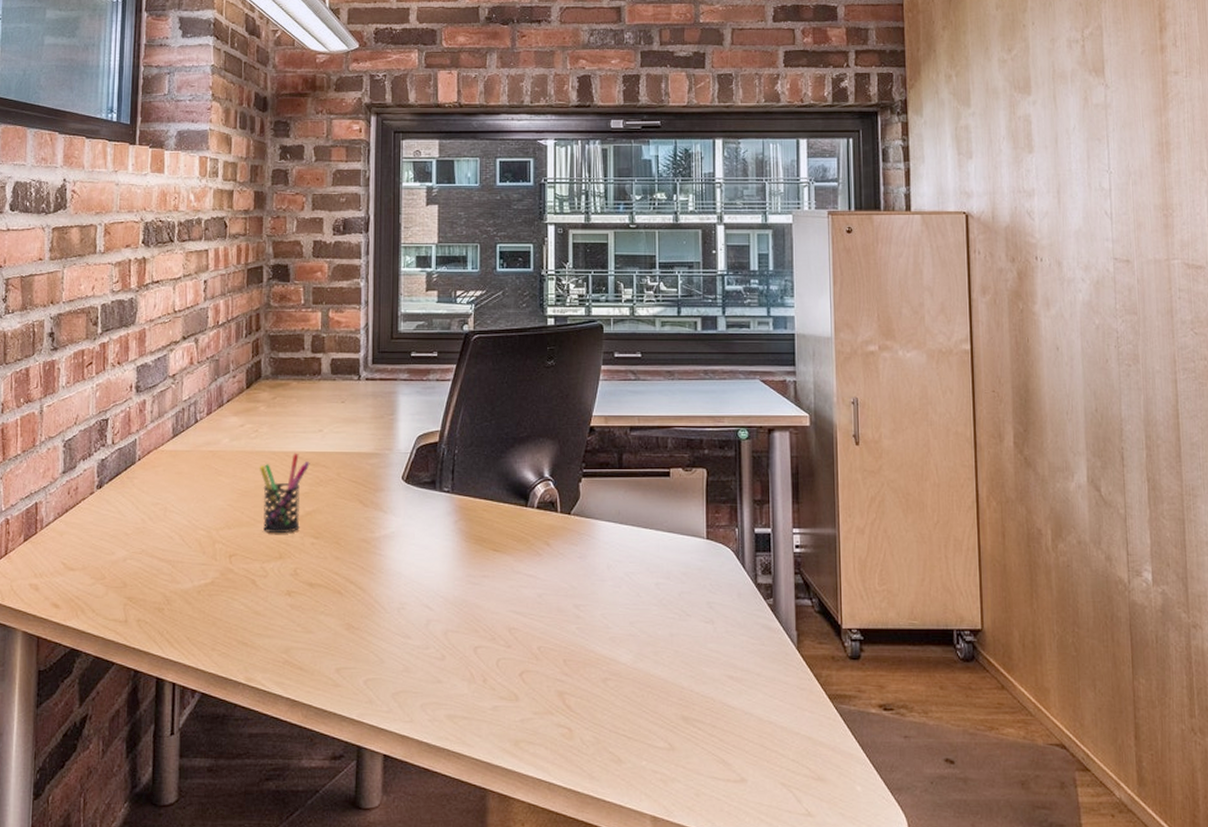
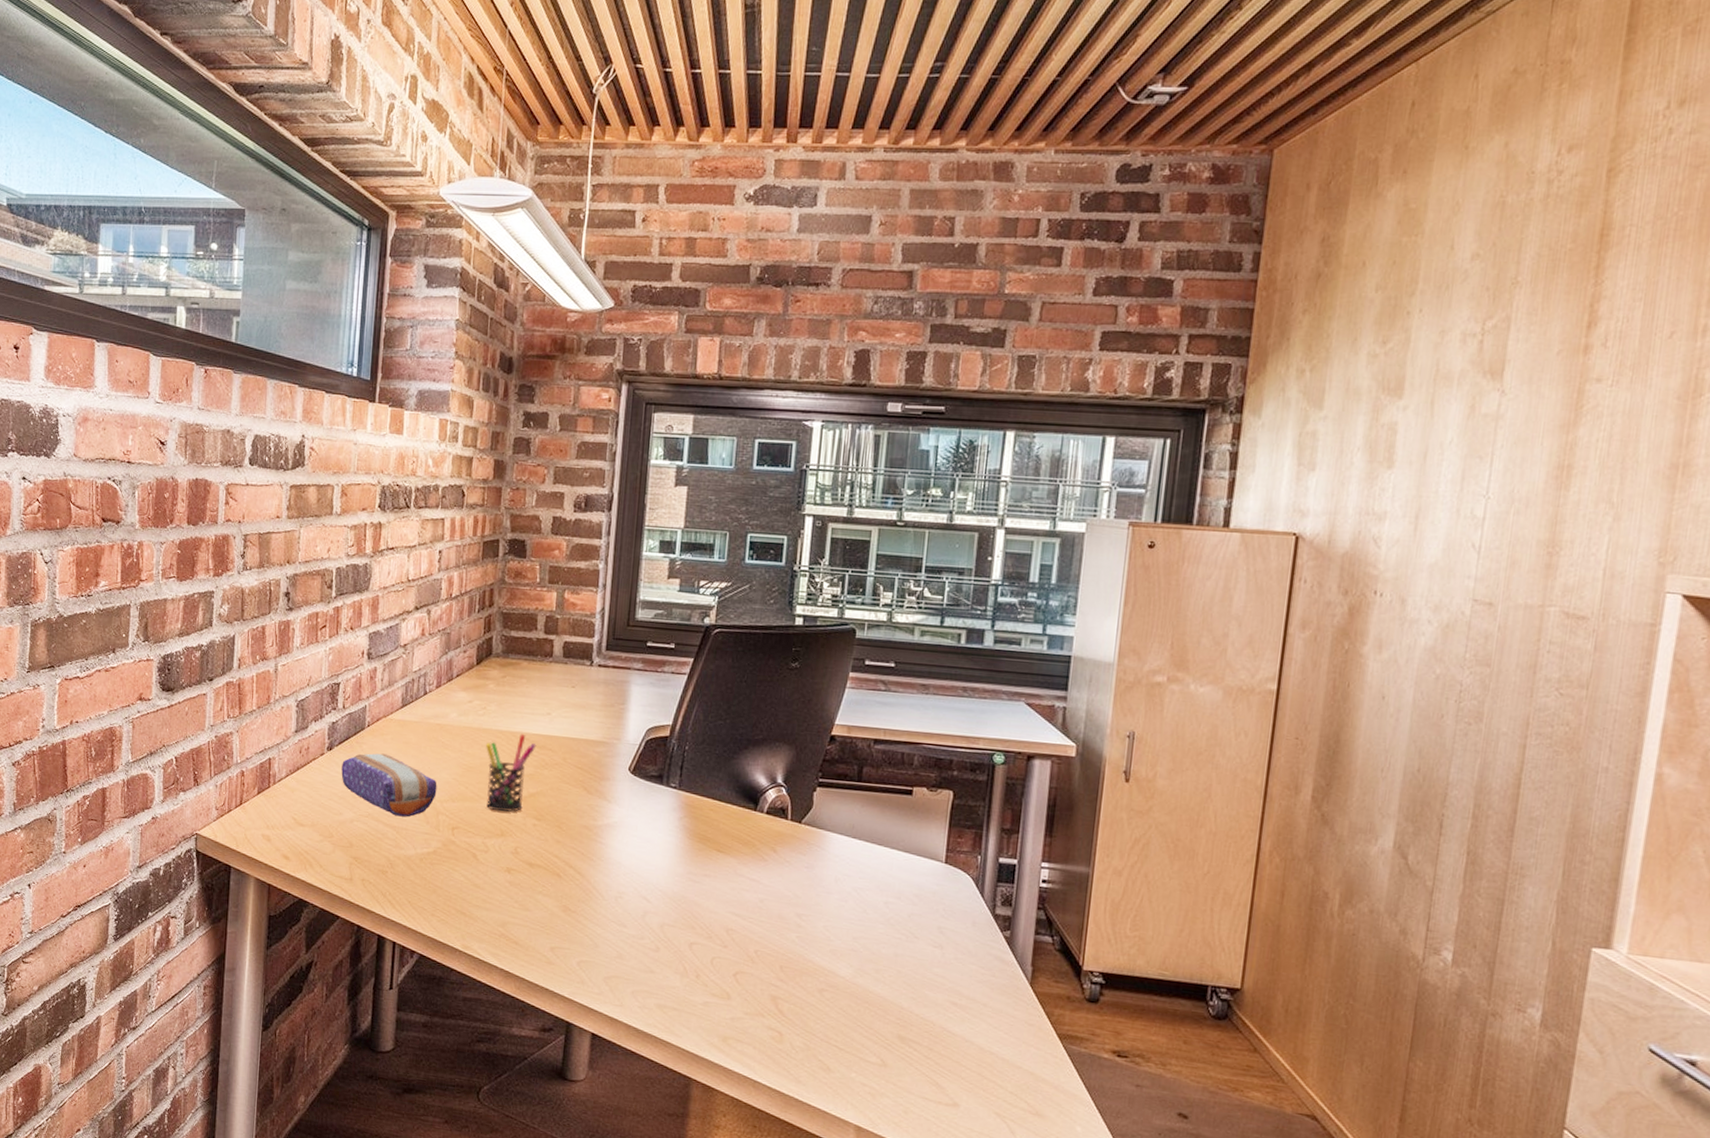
pencil case: none [112,486,212,550] -> present [341,753,437,818]

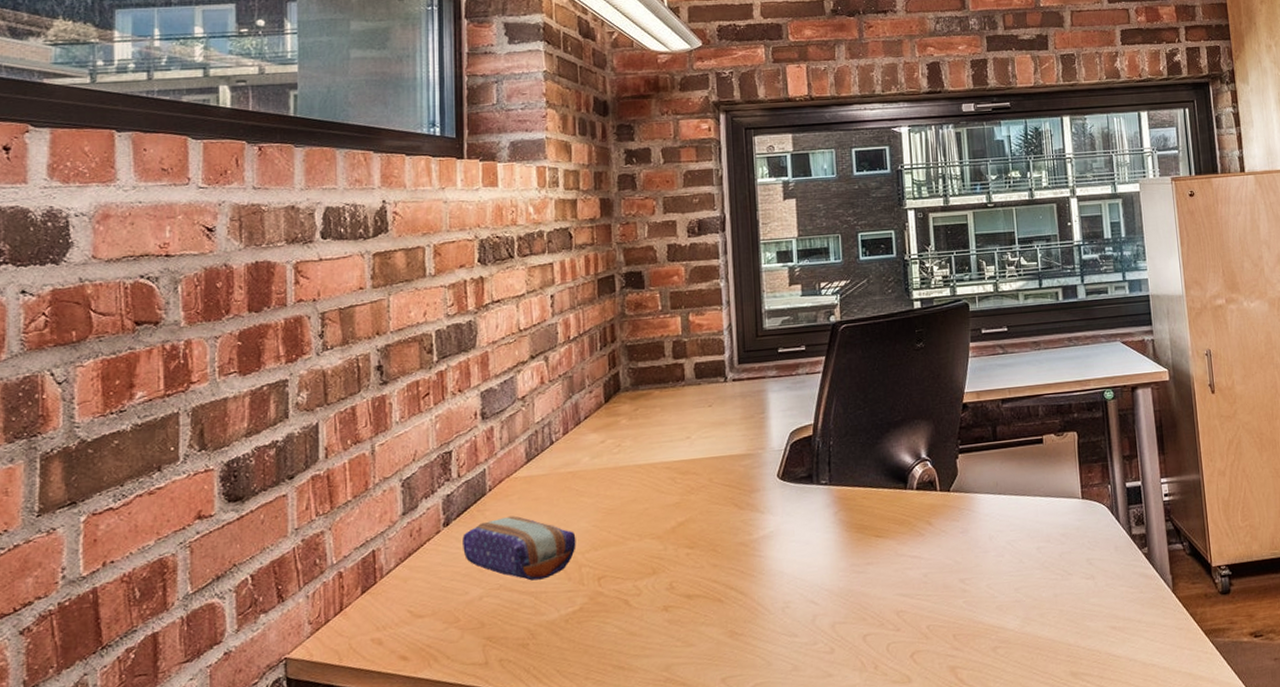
pen holder: present [485,733,537,812] -> none [624,463,679,549]

